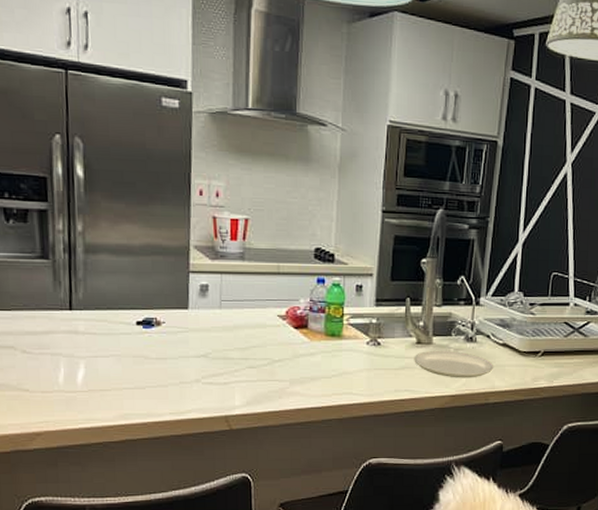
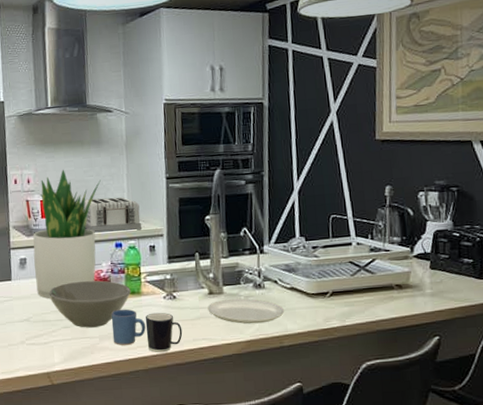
planter: none [217,185,306,333] -> present [33,169,101,299]
bowl: none [233,316,330,370] -> present [48,280,131,328]
toaster: none [283,223,349,266] -> present [83,196,141,233]
mug: none [305,352,344,391] -> present [111,309,146,345]
mug: none [344,358,384,402] -> present [145,312,183,353]

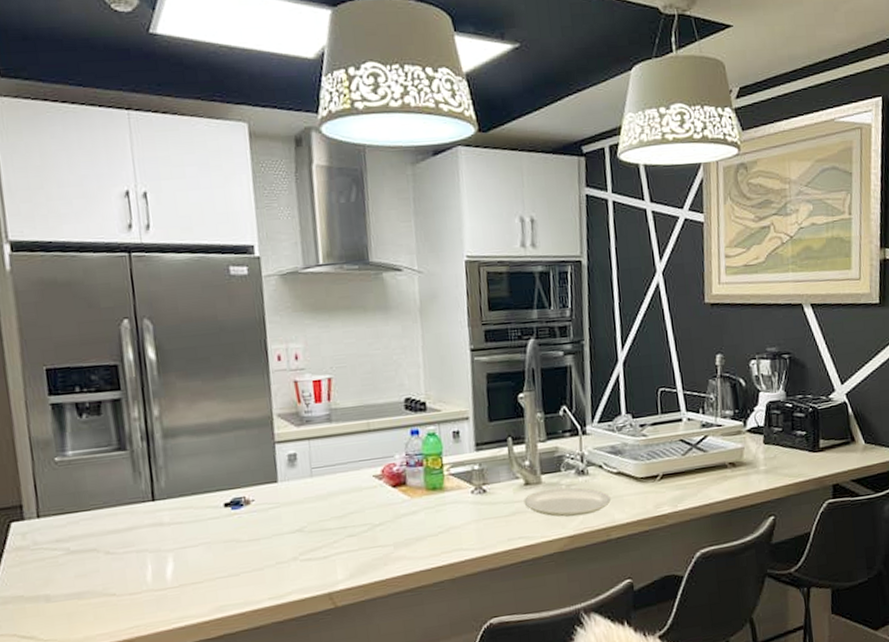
planter: present [33,169,101,299] -> none [304,341,390,502]
bowl: present [48,280,131,328] -> none [327,476,432,535]
toaster: present [83,196,141,233] -> none [369,373,442,419]
mug: present [111,309,146,345] -> none [408,508,451,553]
mug: present [145,312,183,353] -> none [449,509,496,558]

